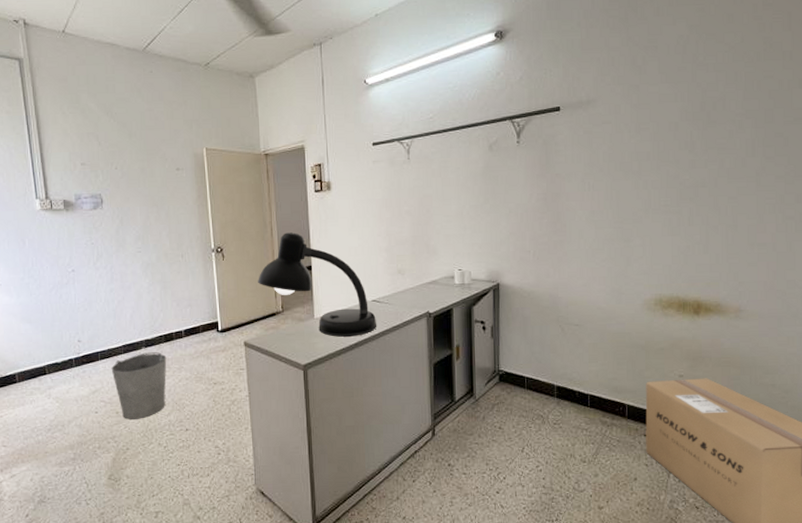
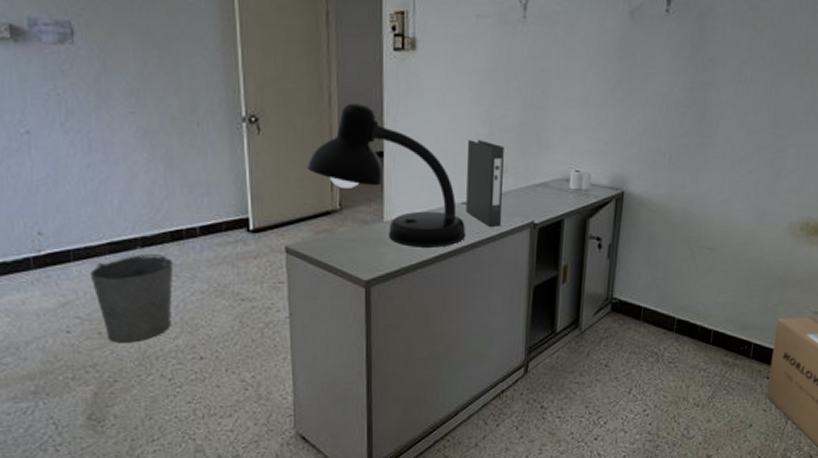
binder: none [373,252,403,317] -> present [466,140,504,227]

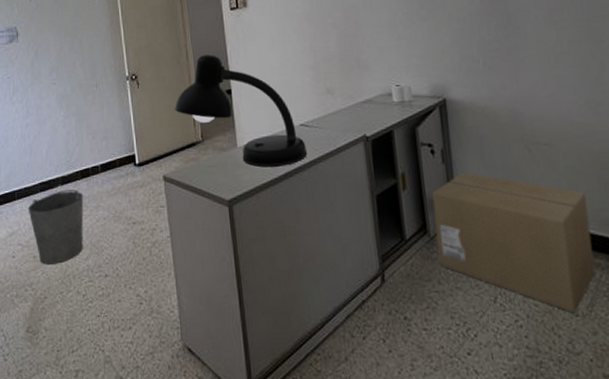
binder: present [466,140,504,227] -> none [297,70,336,143]
box: none [585,269,732,404] -> present [431,172,595,313]

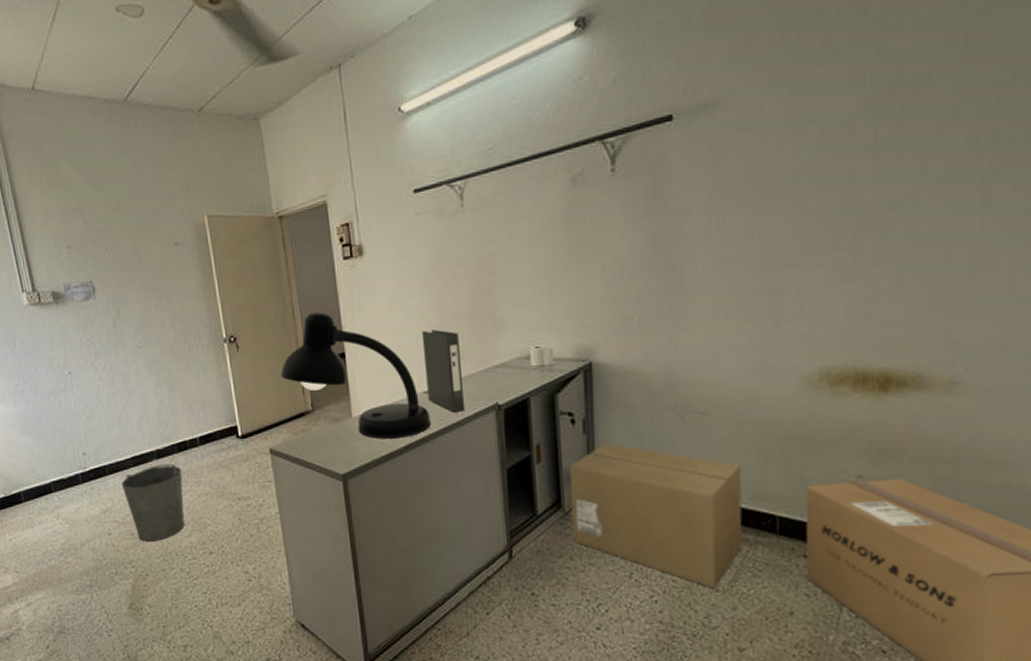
binder: none [297,70,336,143] -> present [421,329,464,413]

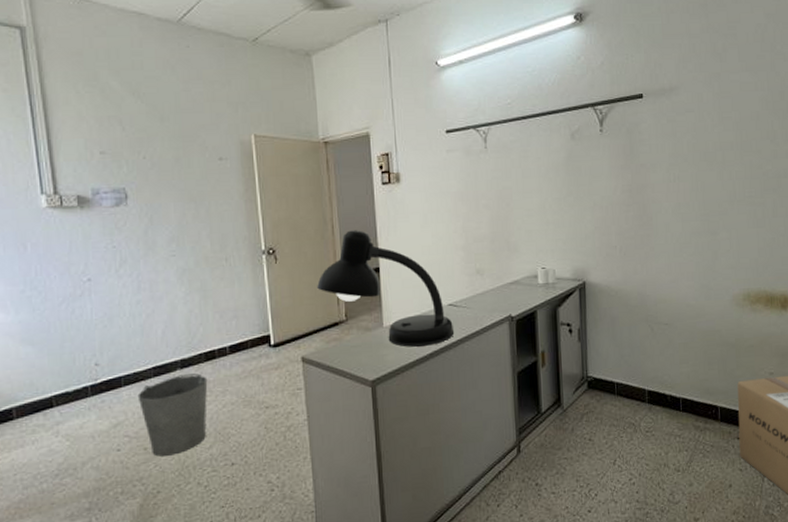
binder: present [421,329,464,413] -> none [448,250,483,323]
box: present [569,443,742,589] -> none [567,349,695,469]

